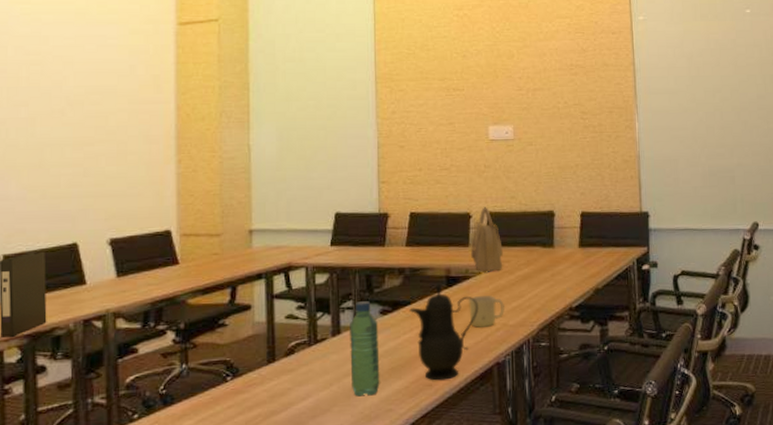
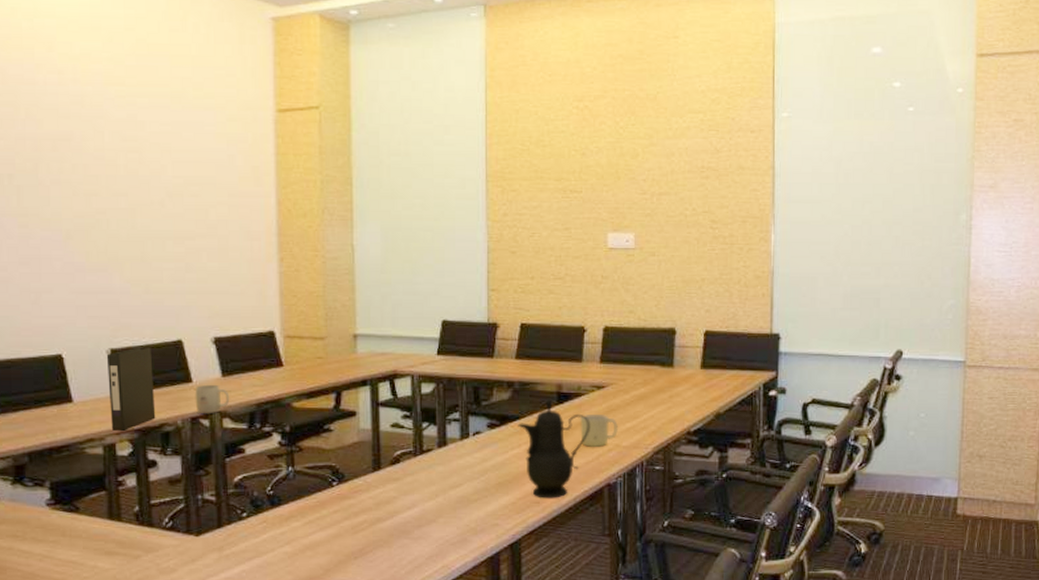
mug: none [88,285,124,316] -> present [195,384,230,414]
water bottle: present [350,301,380,397] -> none [456,414,486,509]
handbag: present [471,206,504,271] -> none [584,320,619,389]

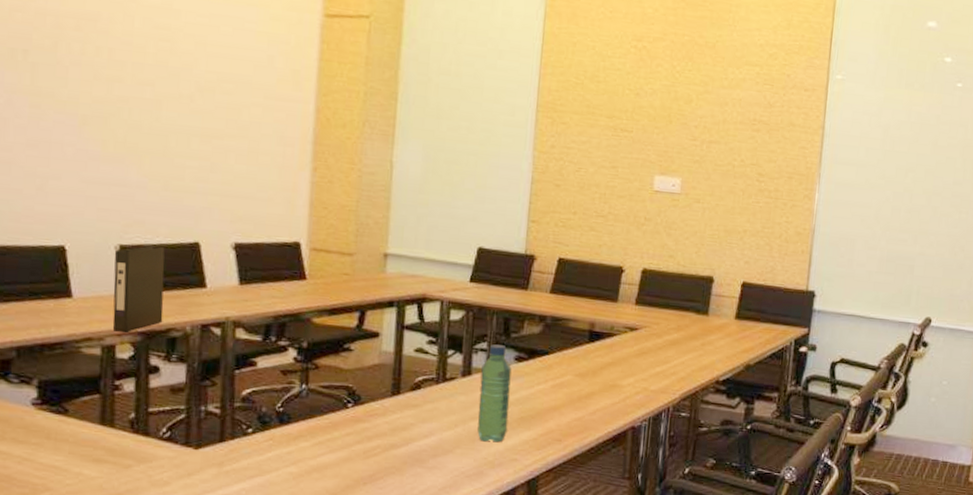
mug: present [195,384,230,414] -> none [207,291,246,323]
water bottle: none [456,414,486,509] -> present [477,344,512,443]
coffeepot: present [518,398,591,498] -> none [546,335,620,437]
mug: present [579,415,618,448] -> none [609,355,648,390]

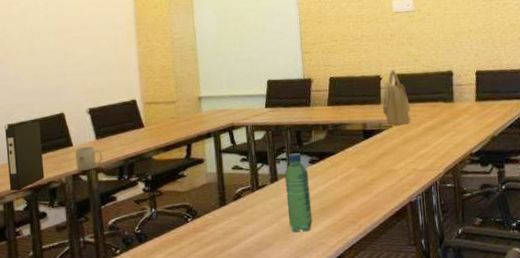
mug: none [207,291,246,323] -> present [75,146,103,172]
handbag: none [618,262,654,332] -> present [382,69,411,125]

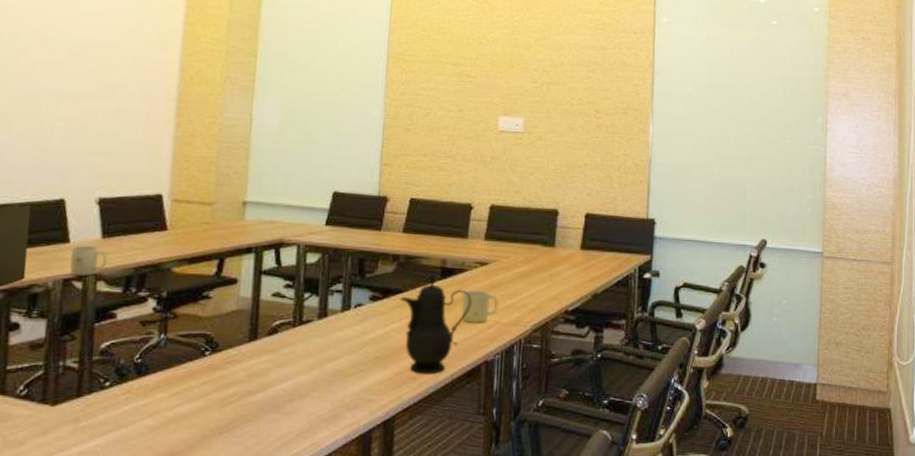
water bottle: present [285,153,313,233] -> none [333,285,367,384]
coffeepot: none [333,135,392,218] -> present [400,272,472,374]
handbag: present [382,69,411,125] -> none [469,198,503,266]
mug: none [382,145,414,173] -> present [461,290,499,324]

